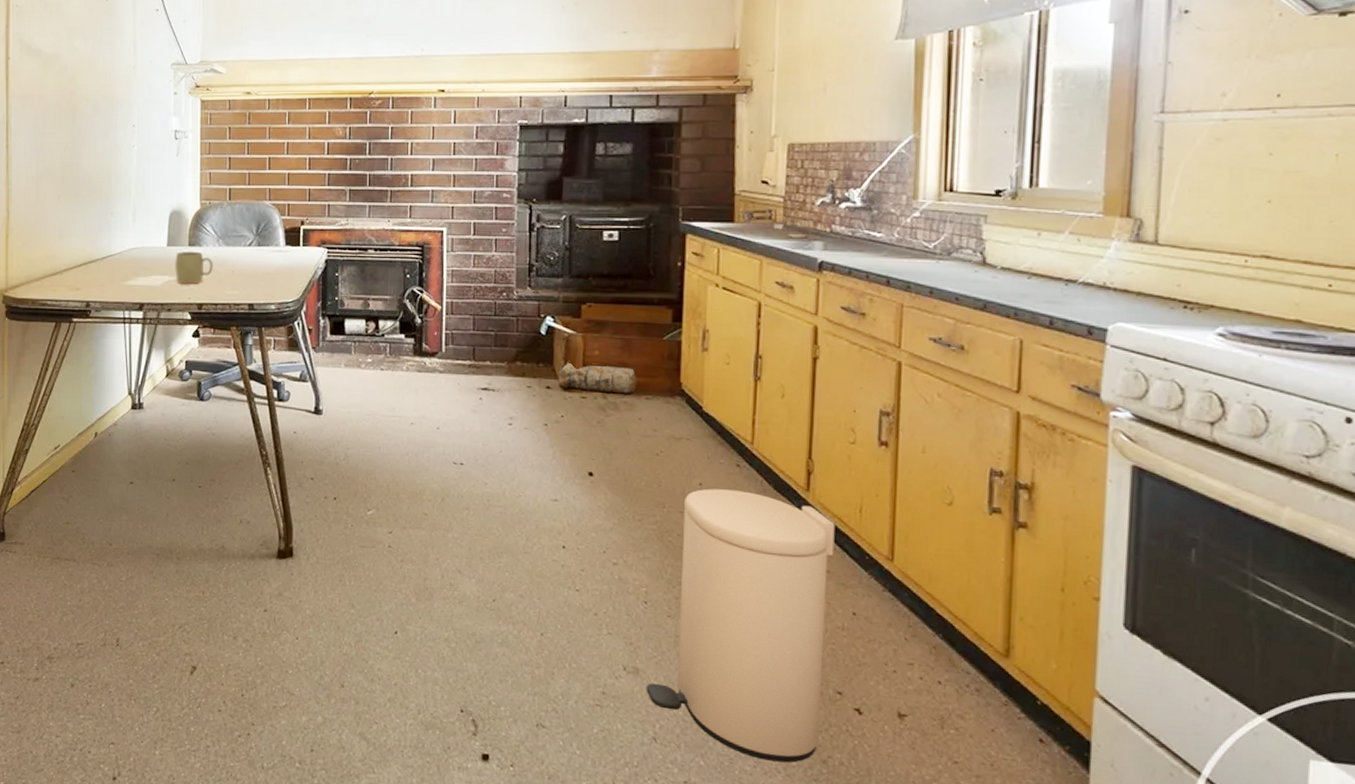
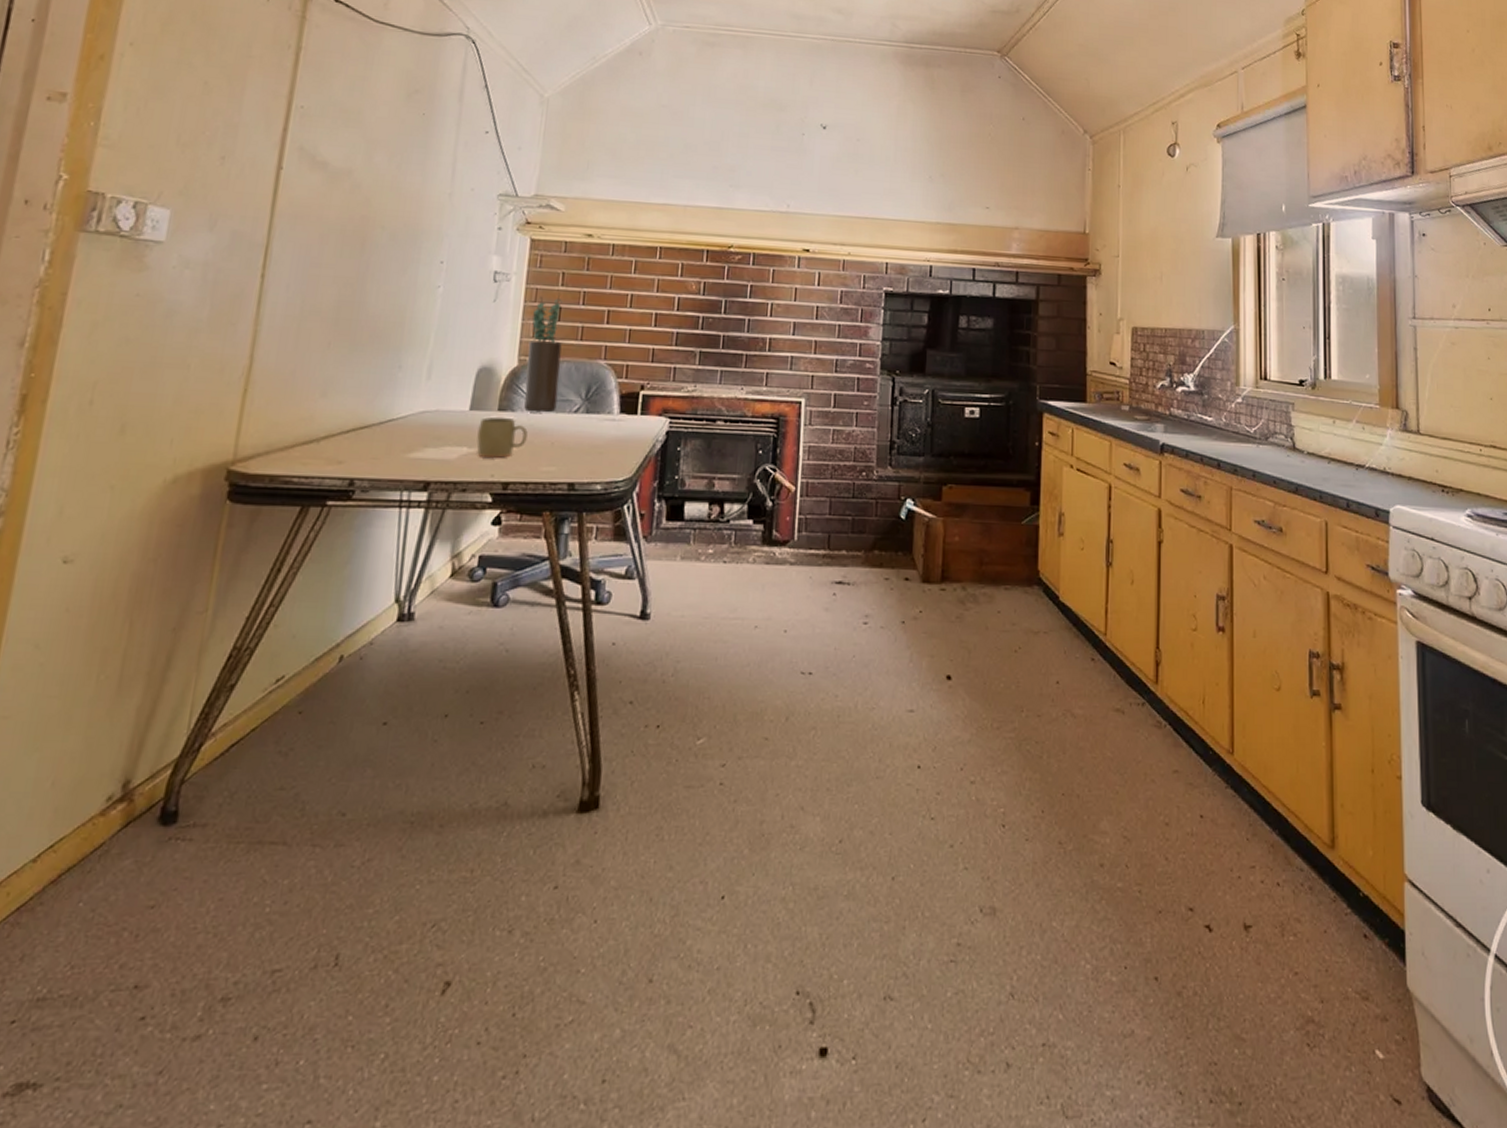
vase: none [207,145,234,247] -> present [524,292,562,413]
decorative log: present [558,361,639,396] -> none [917,548,998,586]
pedal bin: present [646,488,835,763] -> none [1003,687,1182,1002]

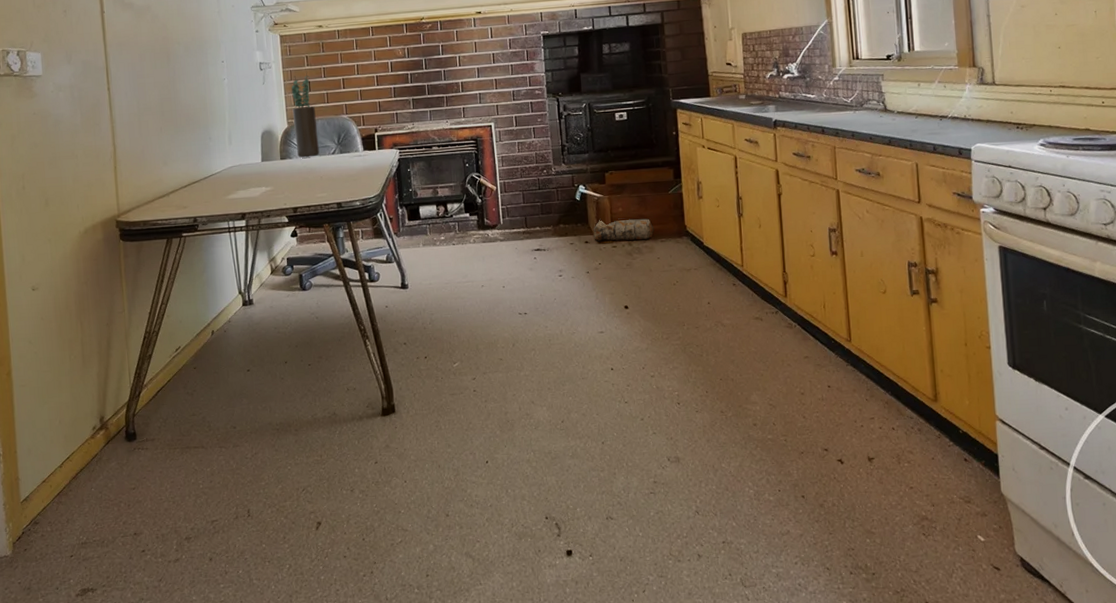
mug: present [476,416,528,459] -> none [269,163,304,193]
decorative log: none [917,548,998,586] -> present [593,218,654,242]

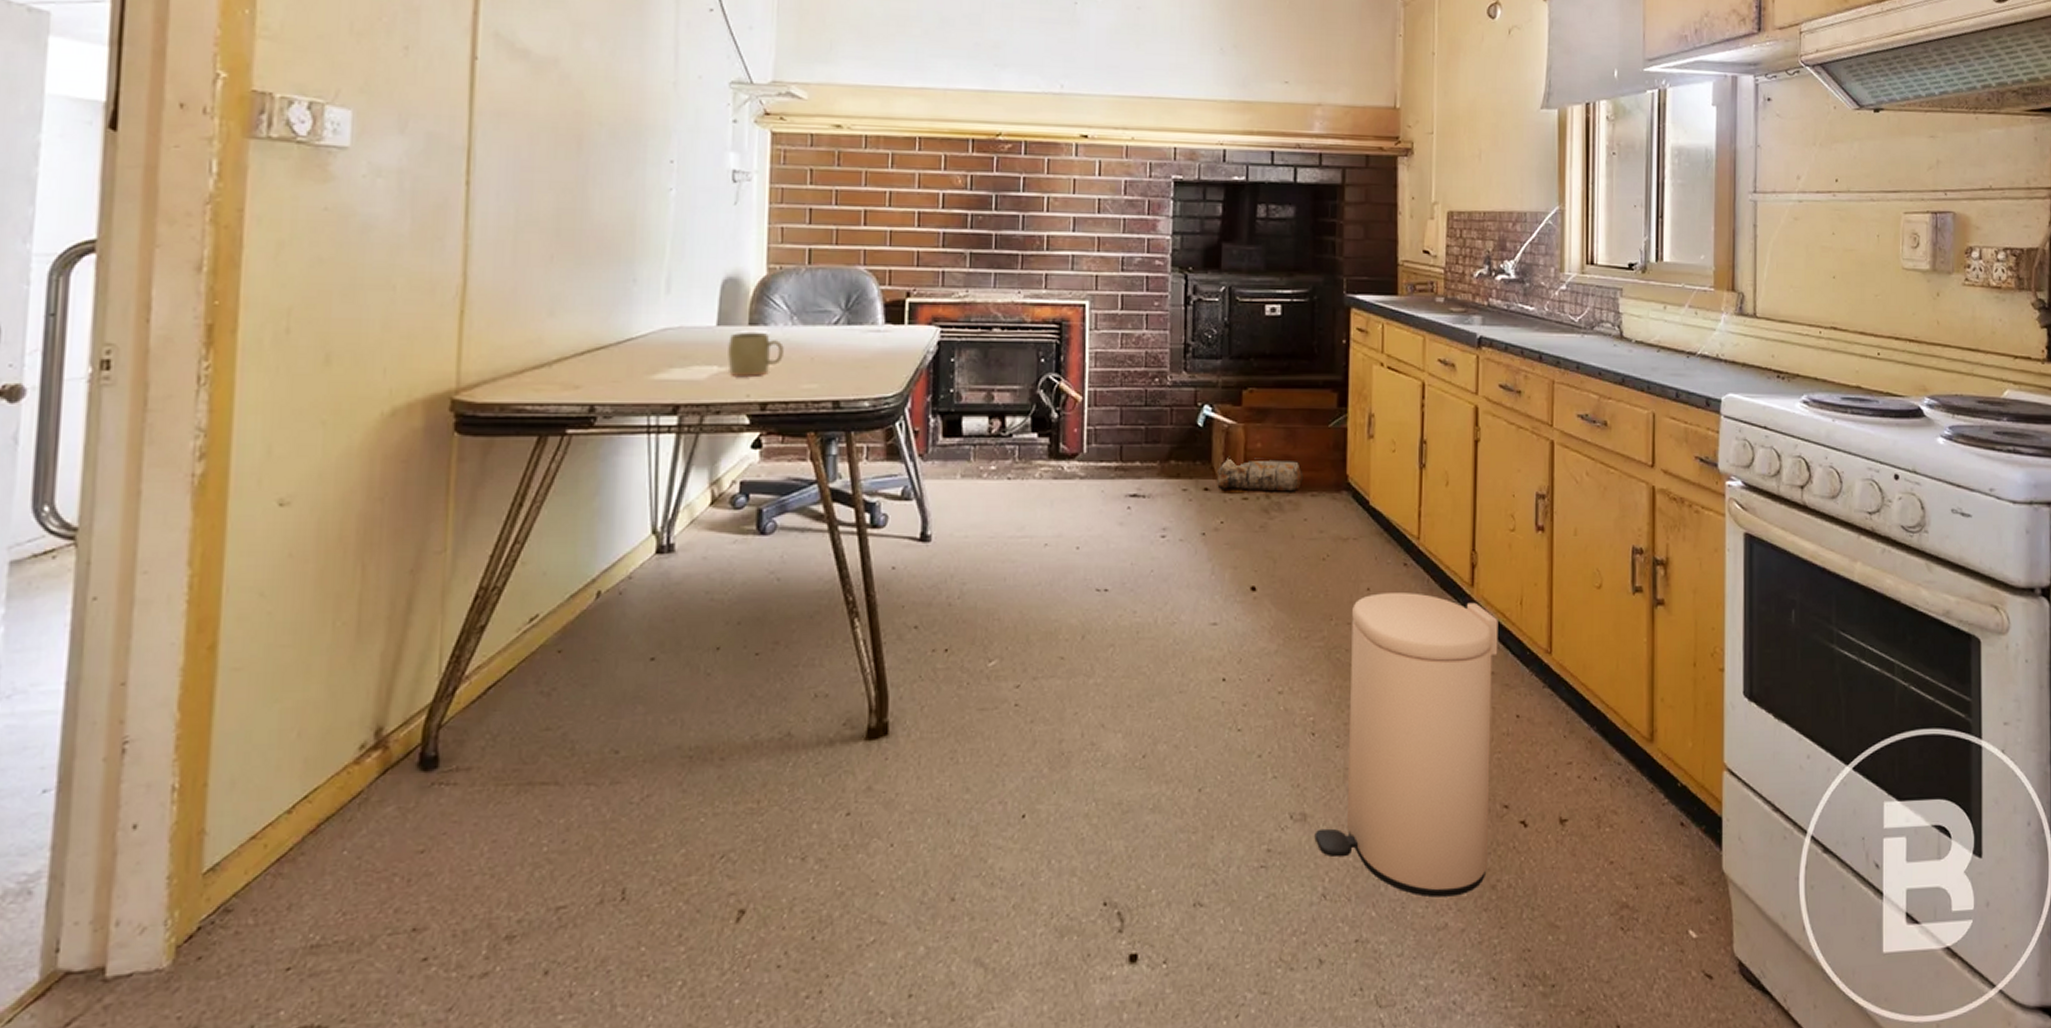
mug: none [269,163,304,193] -> present [728,331,784,378]
vase: present [291,71,320,158] -> none [777,192,816,326]
pedal bin: none [686,304,816,513] -> present [1314,593,1498,898]

